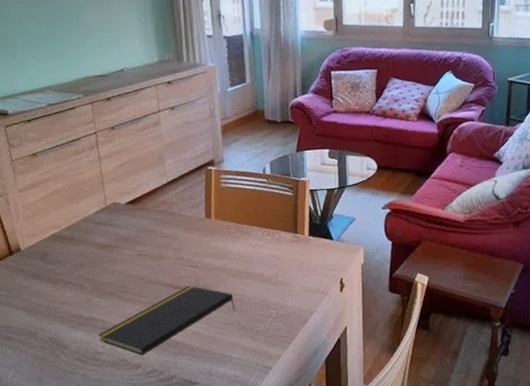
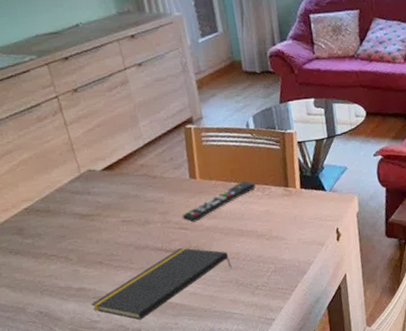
remote control: none [194,224,266,261] -> present [182,181,256,222]

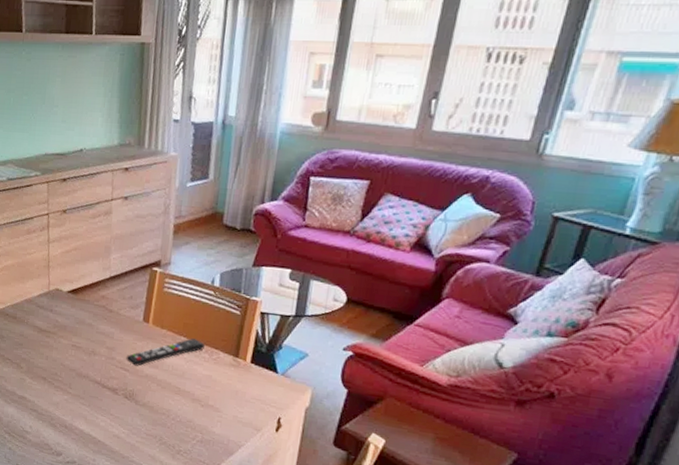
notepad: present [91,247,232,320] -> none [27,387,160,445]

